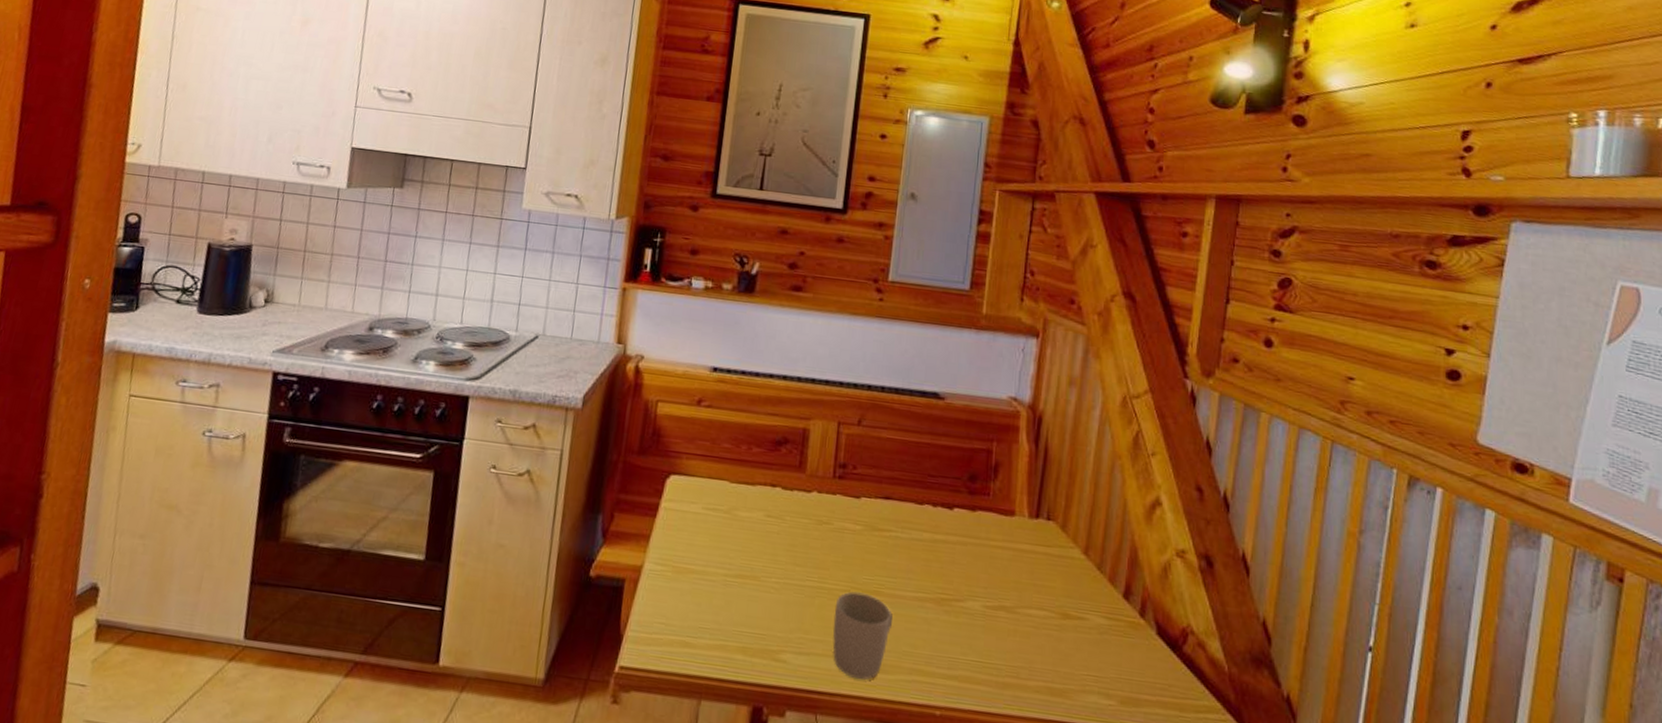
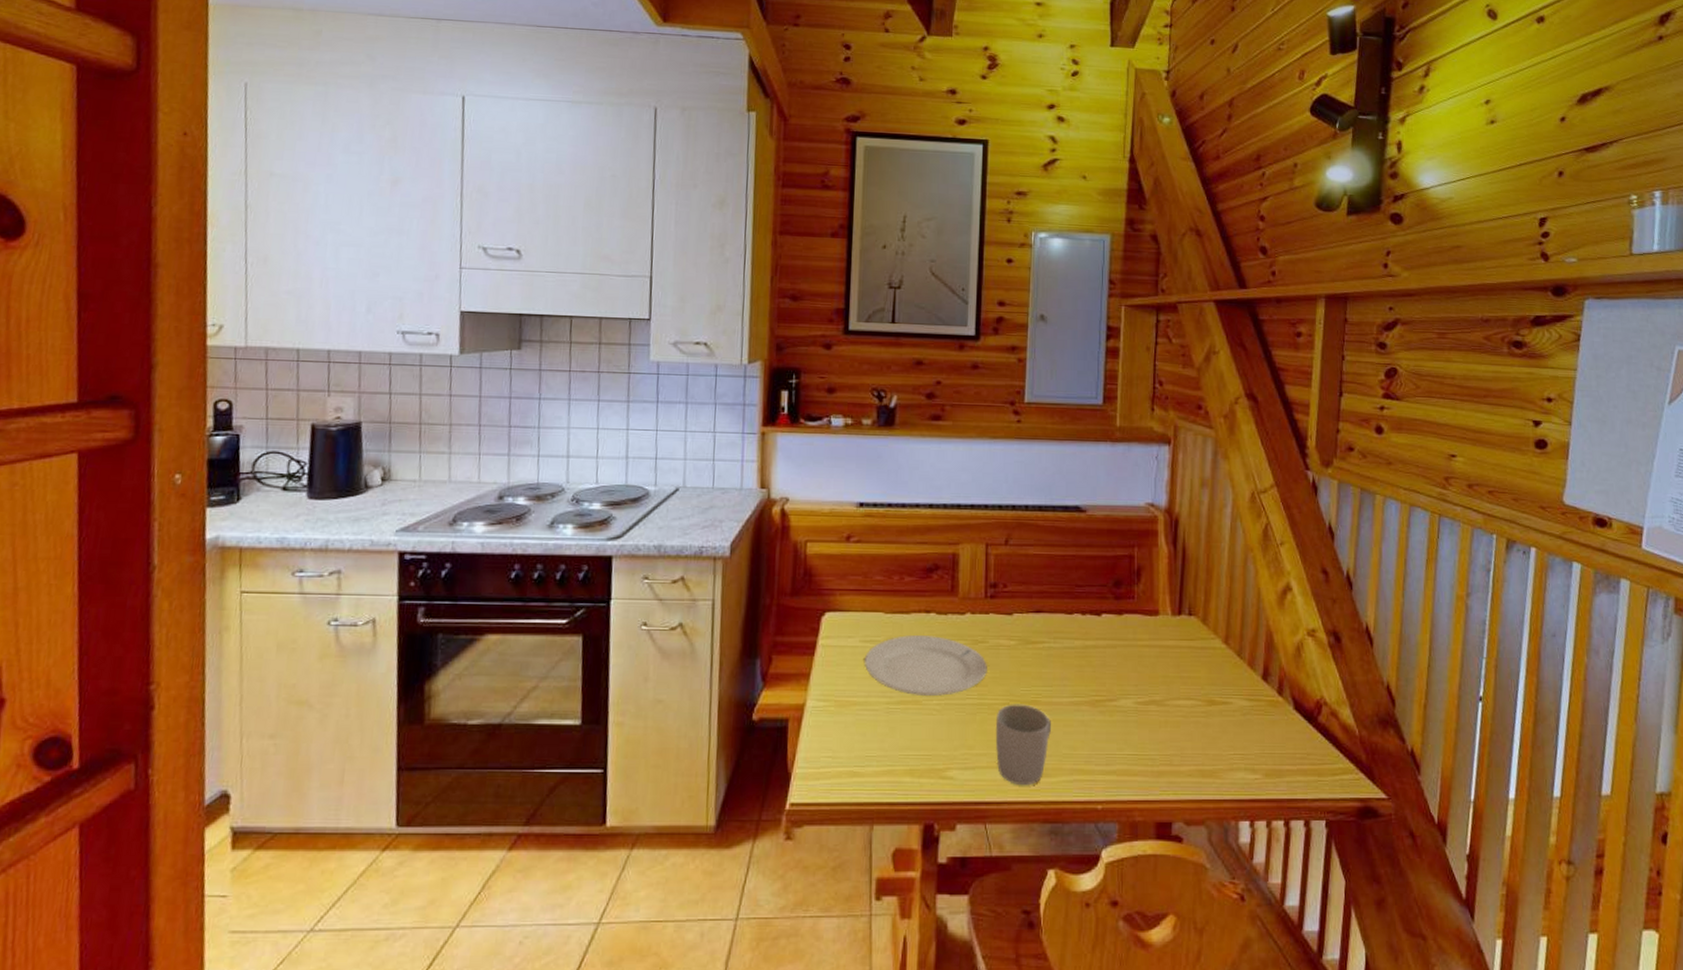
plate: none [705,507,830,574] -> present [865,635,987,696]

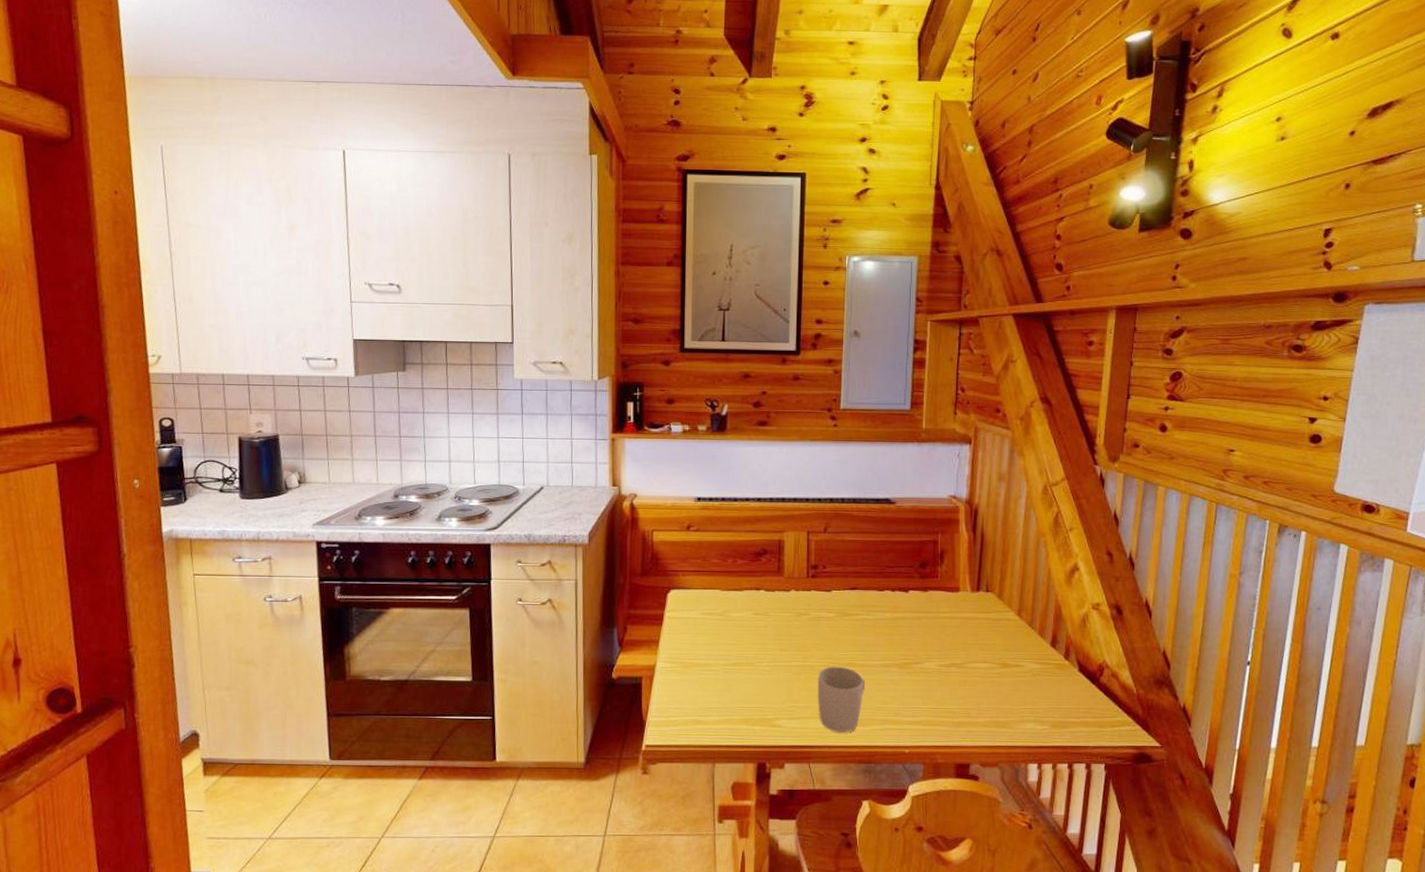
plate: present [865,635,987,696] -> none [705,609,810,659]

